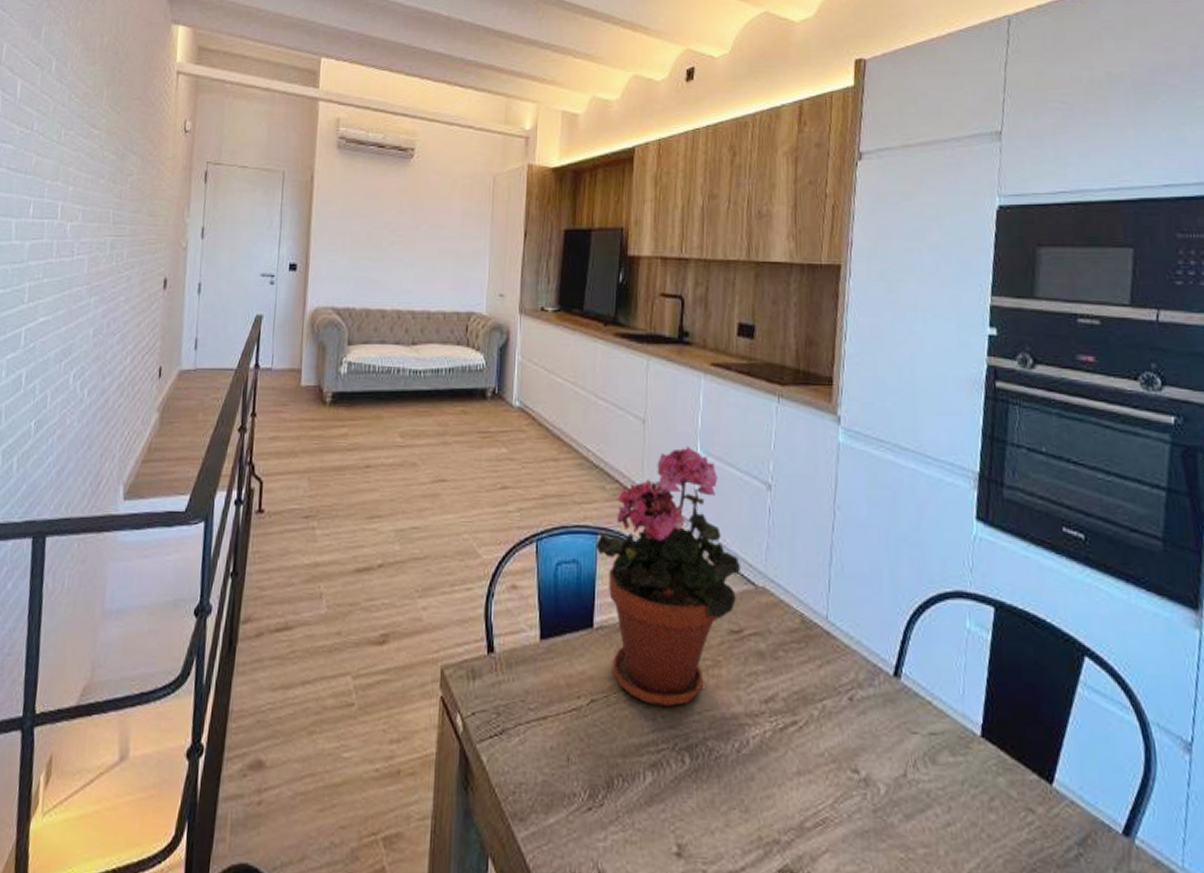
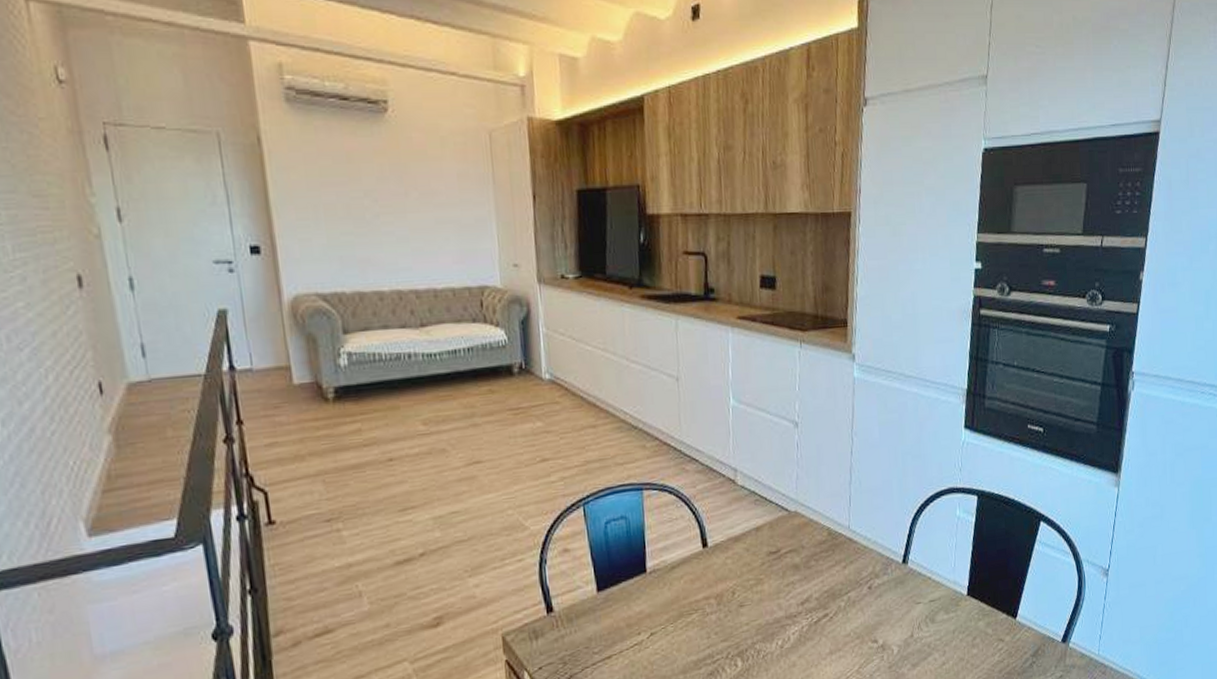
potted plant: present [596,445,740,708] -> none [641,396,775,627]

